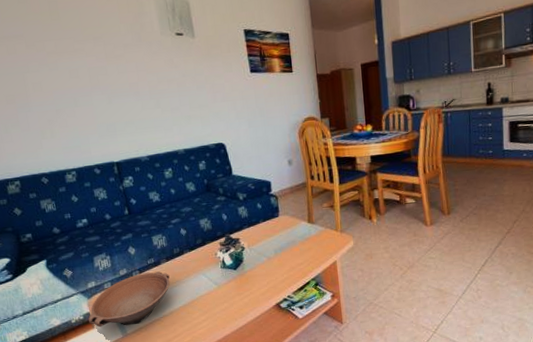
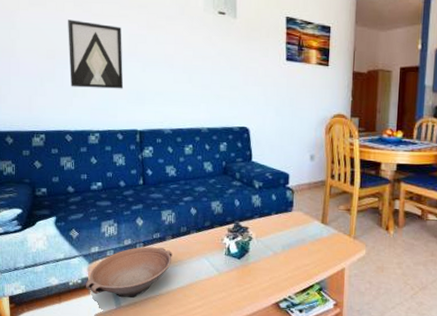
wall art: none [22,61,93,129] -> present [68,19,124,89]

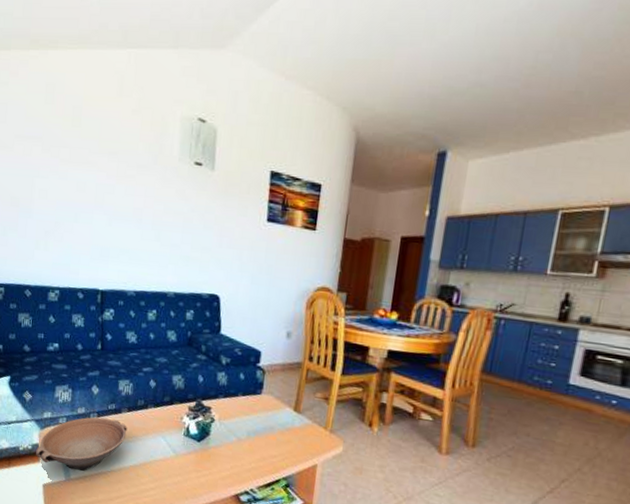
wall art: present [68,19,124,89] -> none [33,165,89,244]

